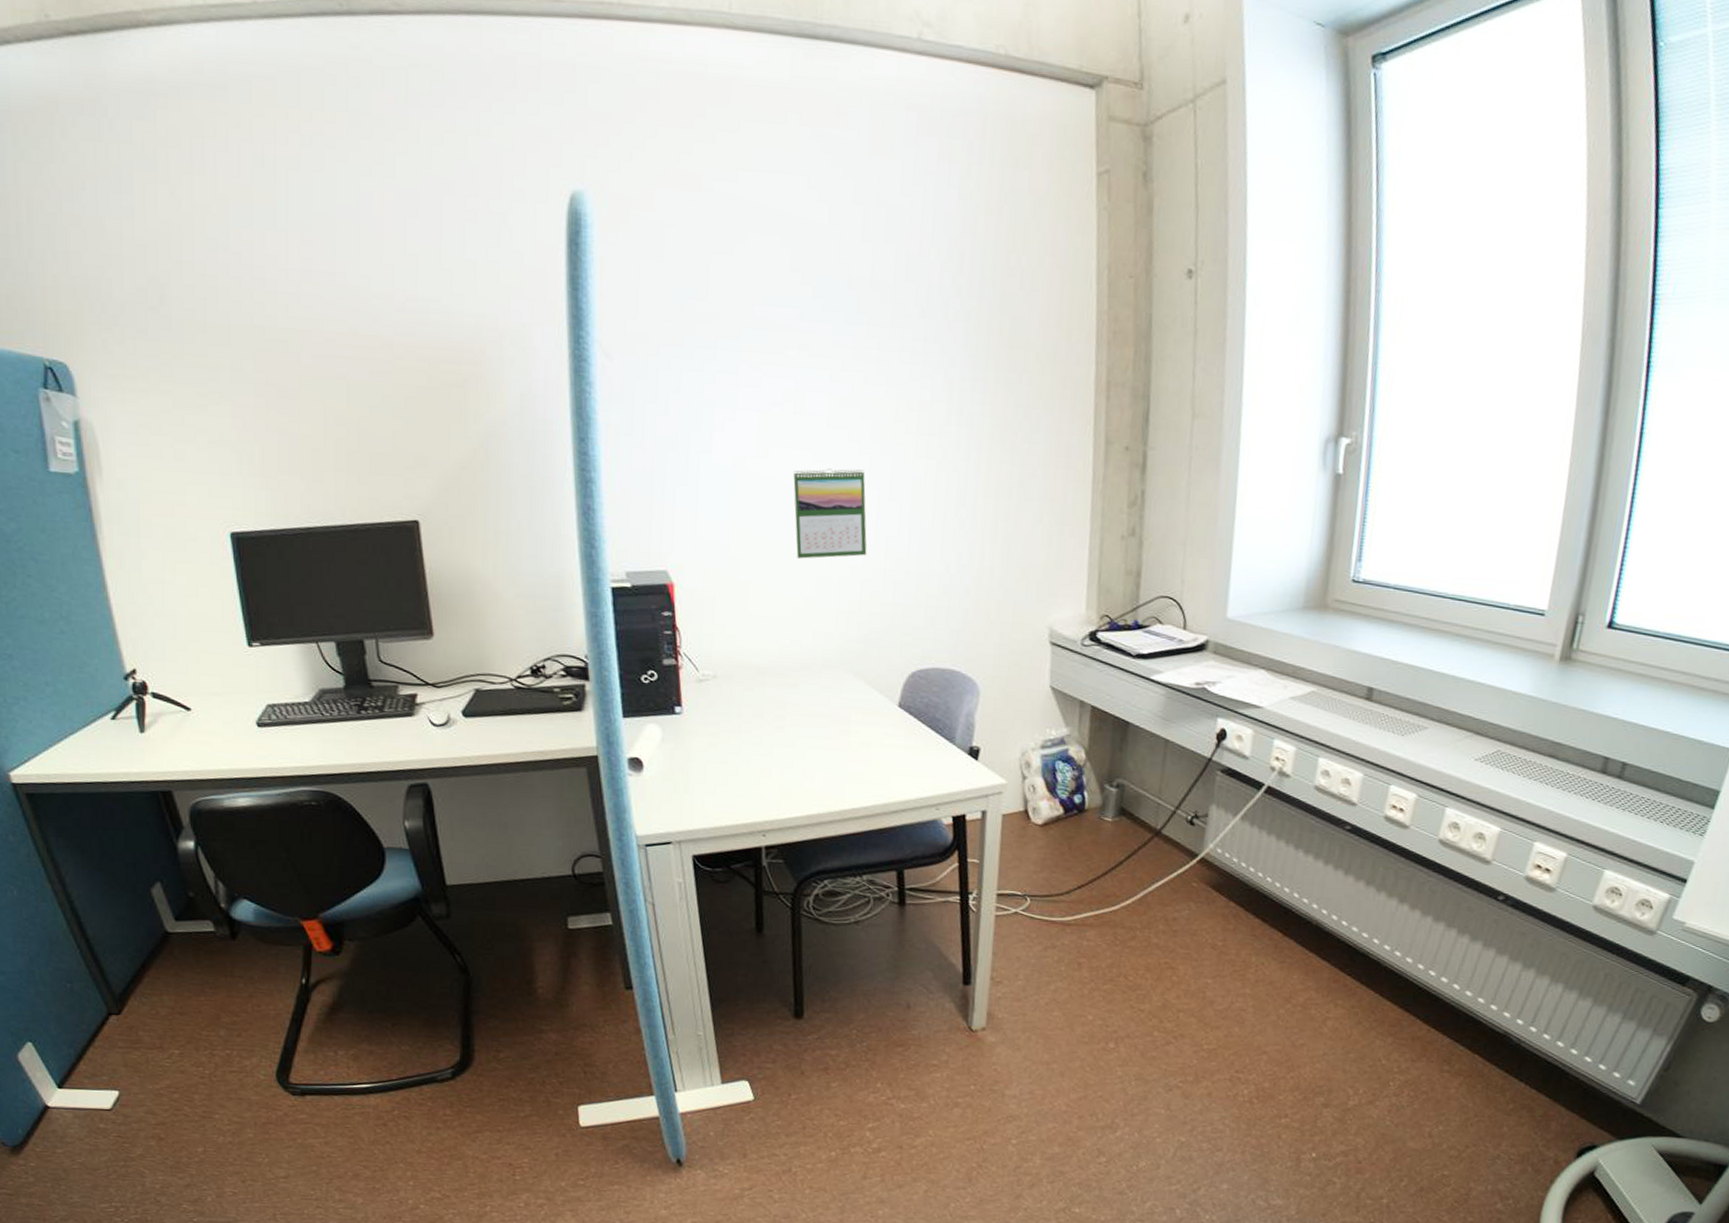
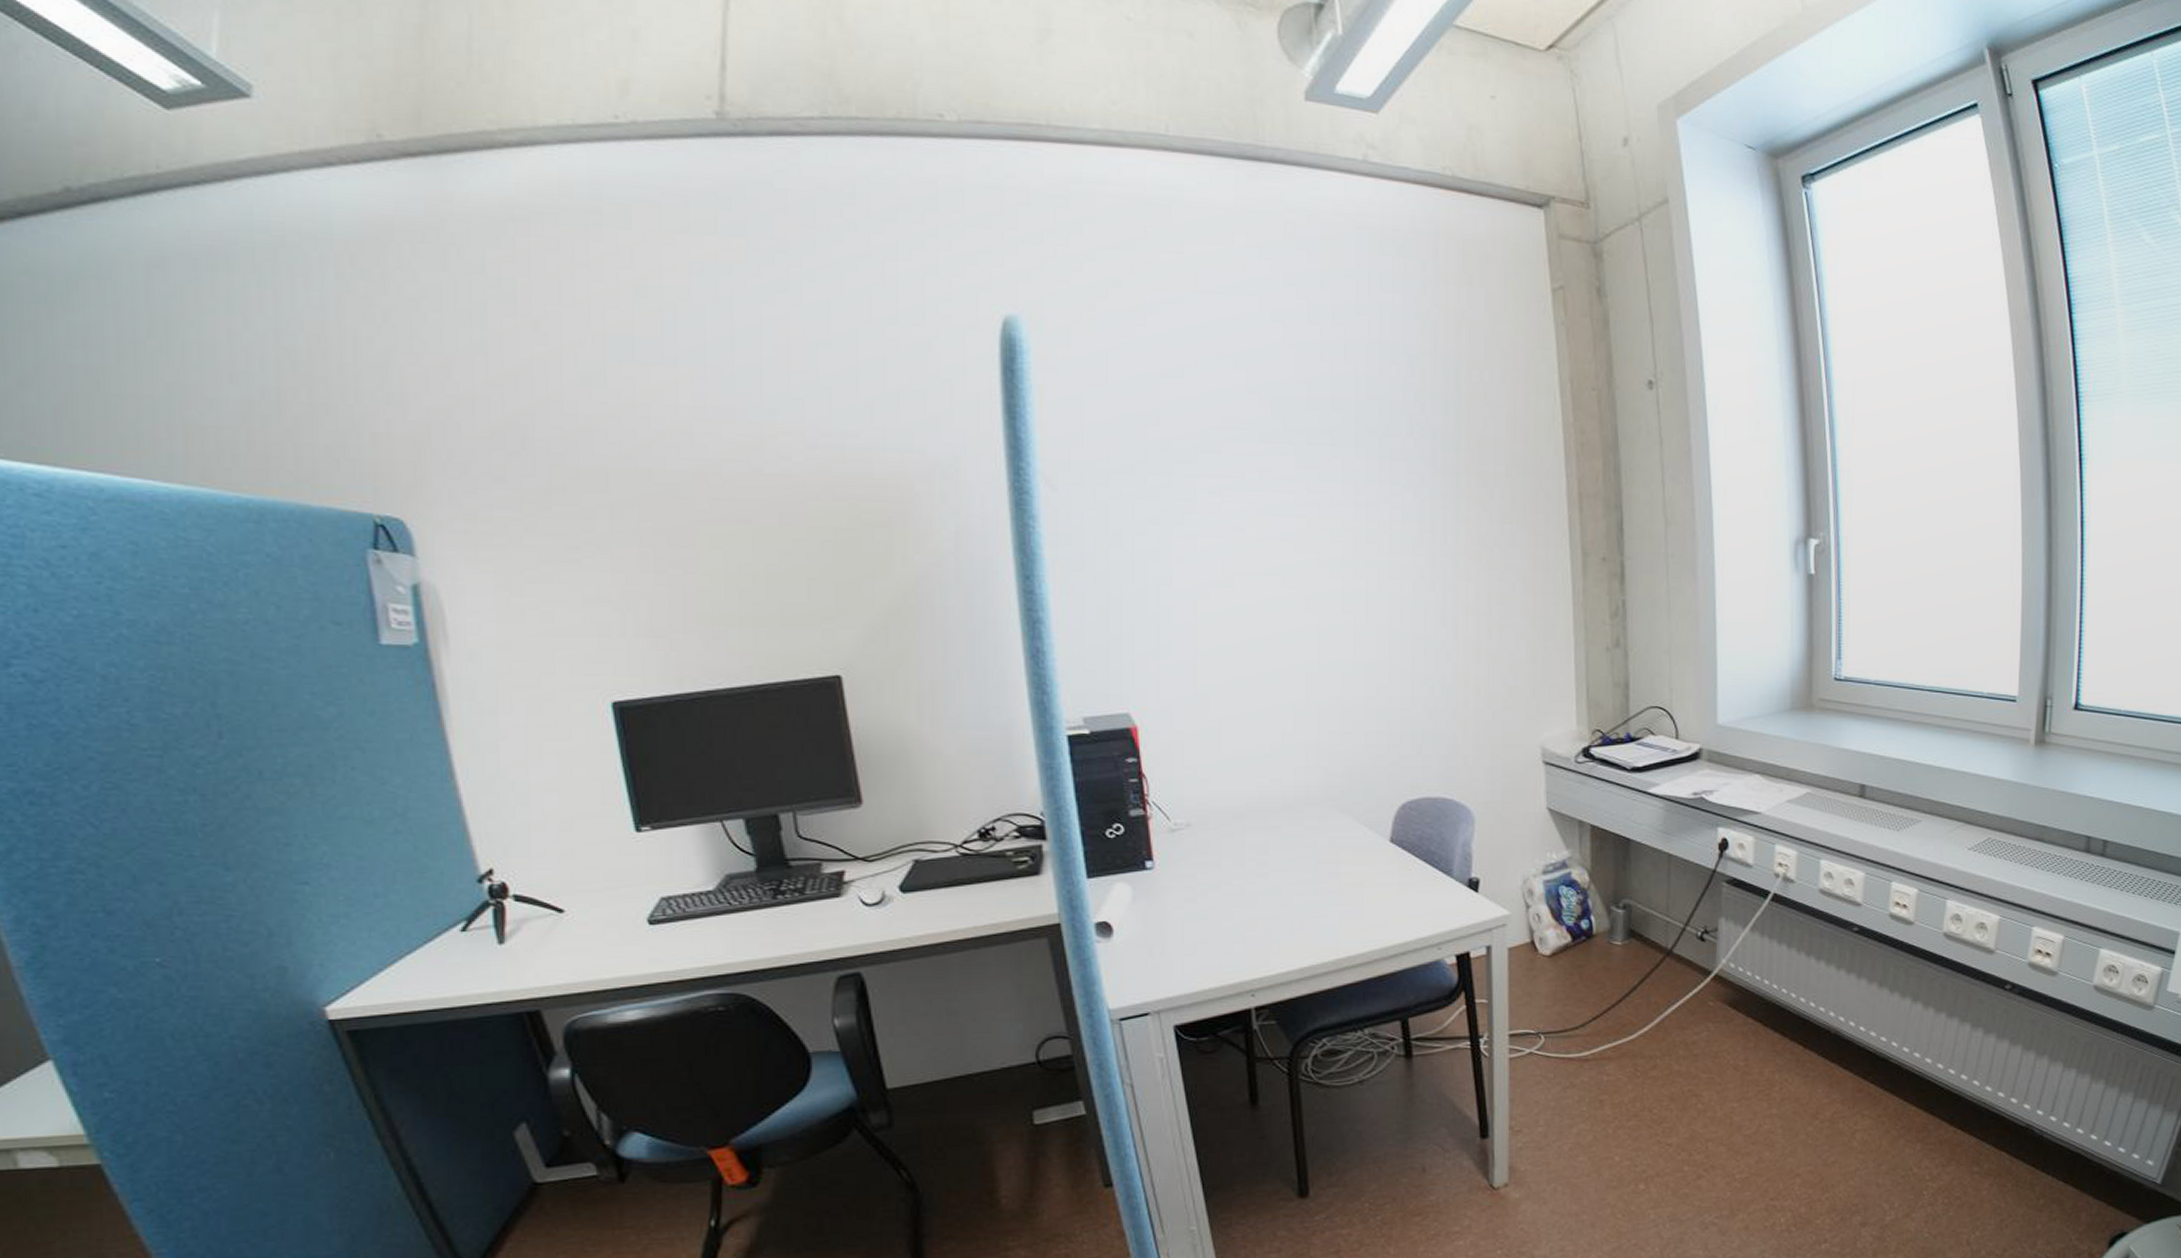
calendar: present [793,469,867,559] -> none [1262,594,1346,691]

